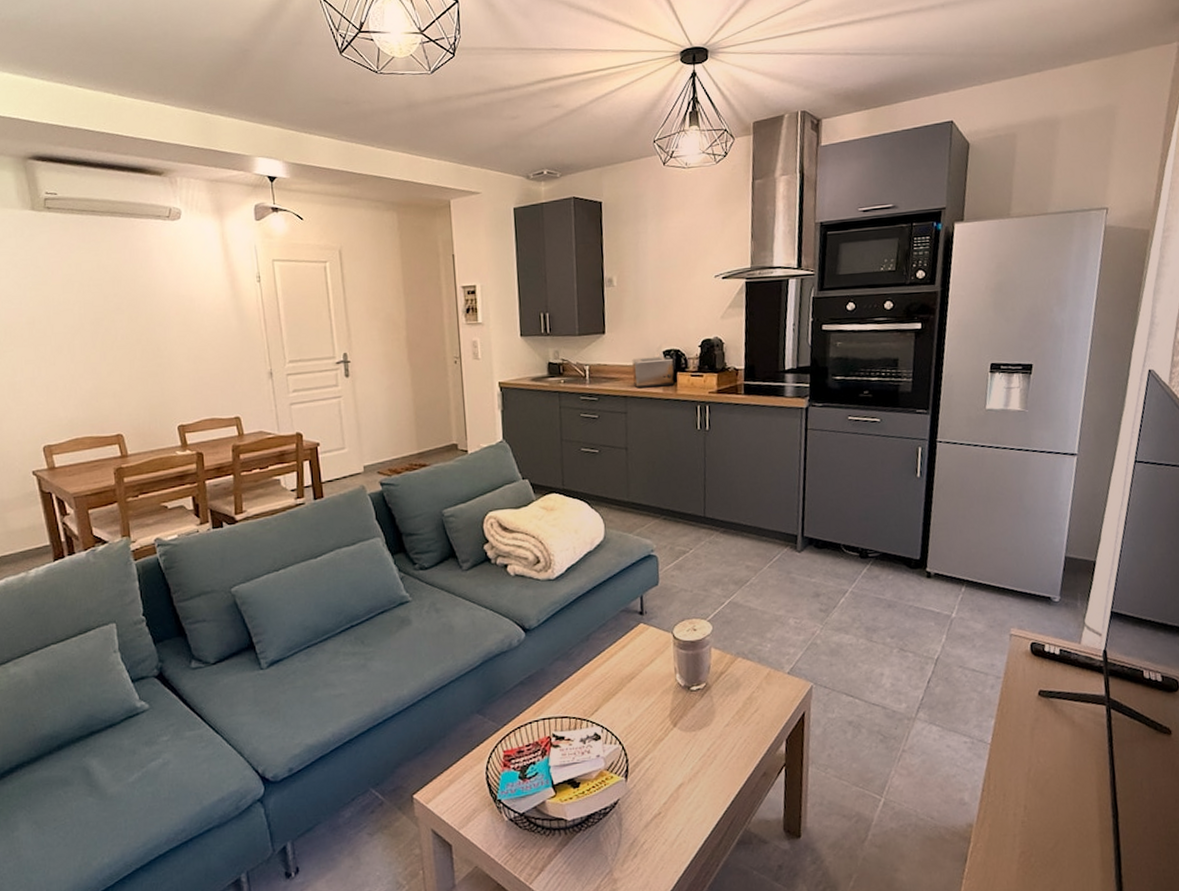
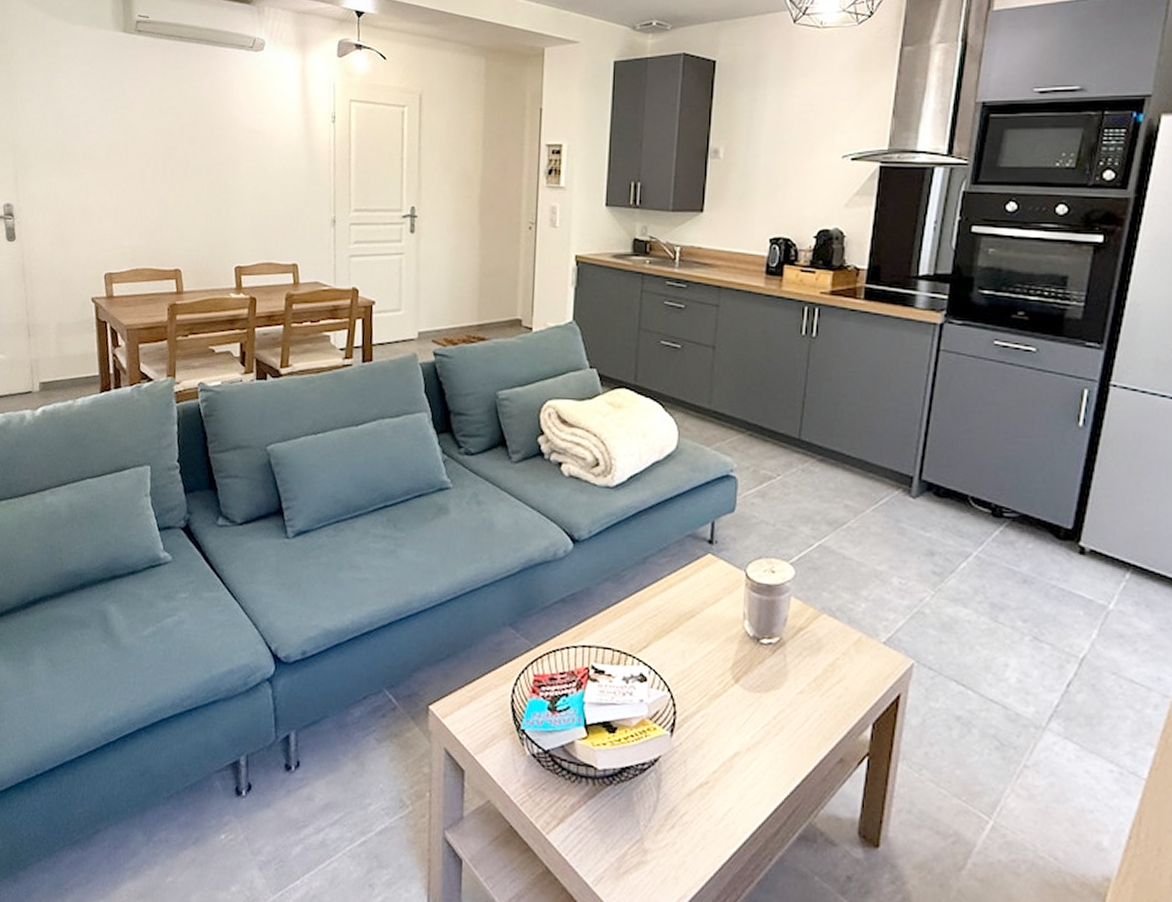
toaster: present [632,356,676,389] -> none [731,244,783,280]

